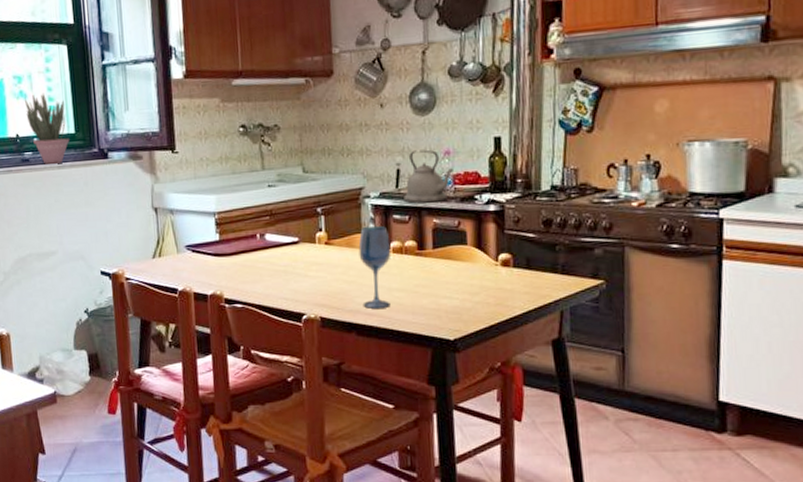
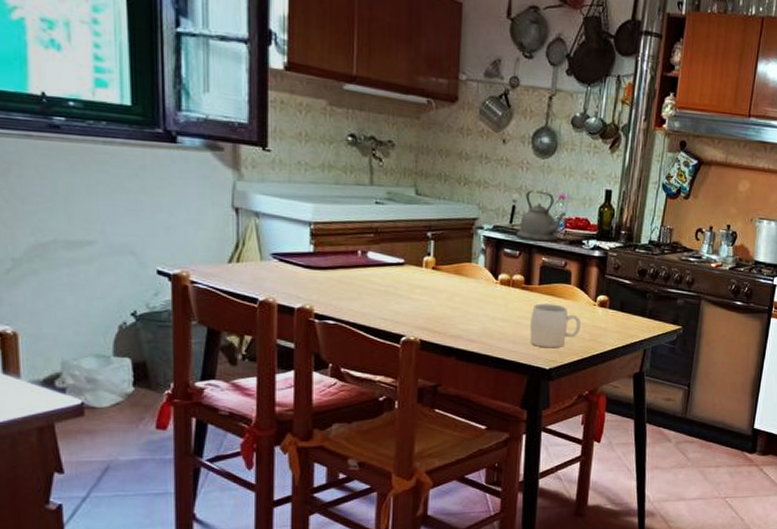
potted plant: present [24,93,70,165] -> none [56,48,123,139]
wineglass: present [358,225,391,309] -> none [465,256,499,336]
mug: none [427,268,484,317] -> present [530,303,581,348]

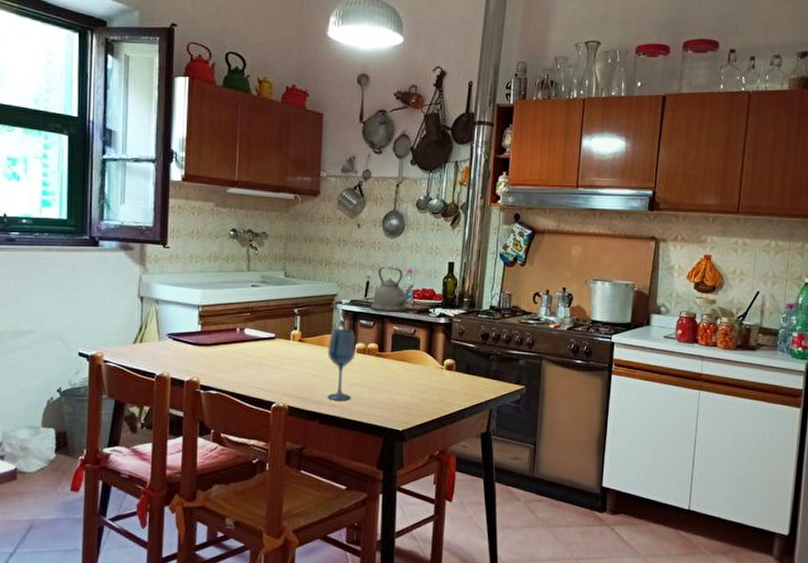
wineglass: none [465,256,499,336] -> present [327,328,356,400]
mug: present [530,303,581,348] -> none [384,369,430,411]

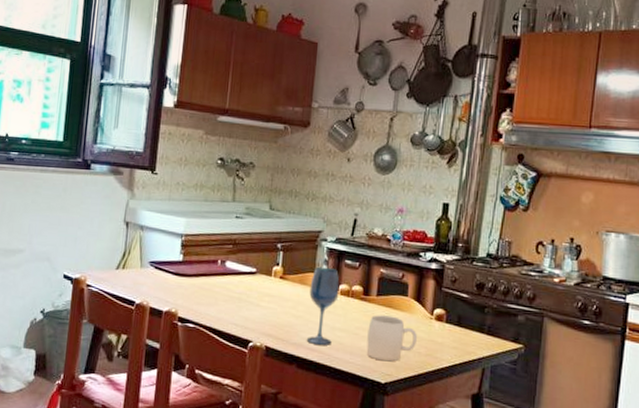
kettle: present [370,267,414,312] -> none [357,204,404,254]
mug: none [384,369,430,411] -> present [366,315,417,362]

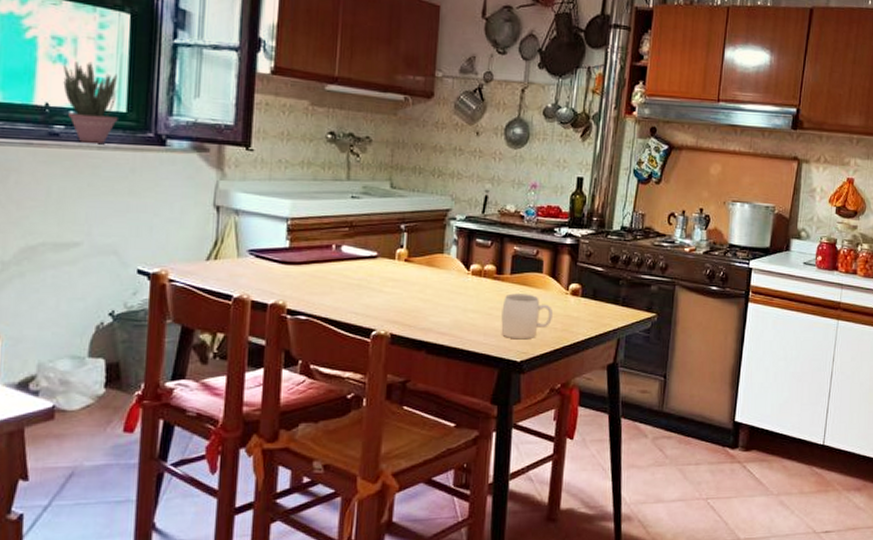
potted plant: none [19,99,58,168] -> present [62,61,118,145]
wineglass: present [306,266,340,345] -> none [436,247,471,328]

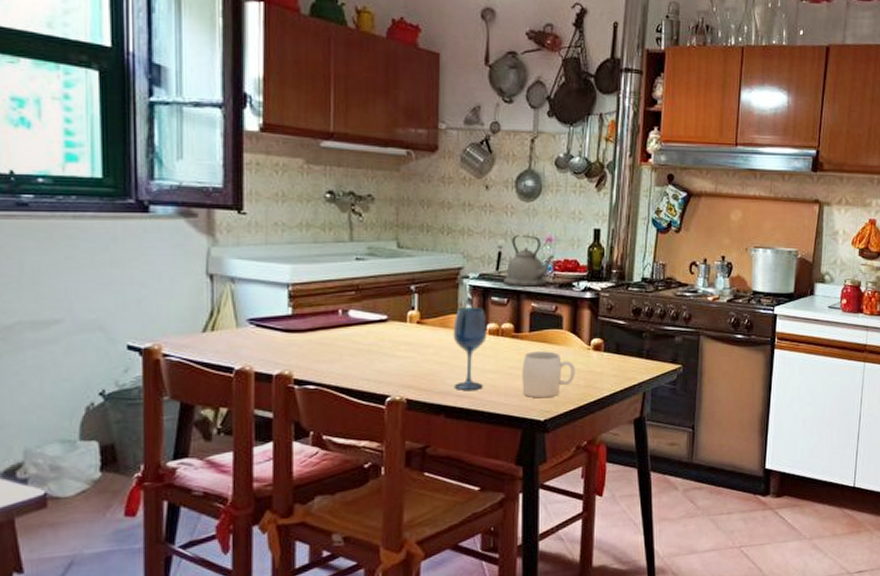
potted plant: present [62,61,118,145] -> none [26,124,93,214]
wineglass: none [436,247,471,328] -> present [453,306,487,390]
kettle: none [488,180,538,231] -> present [503,235,554,287]

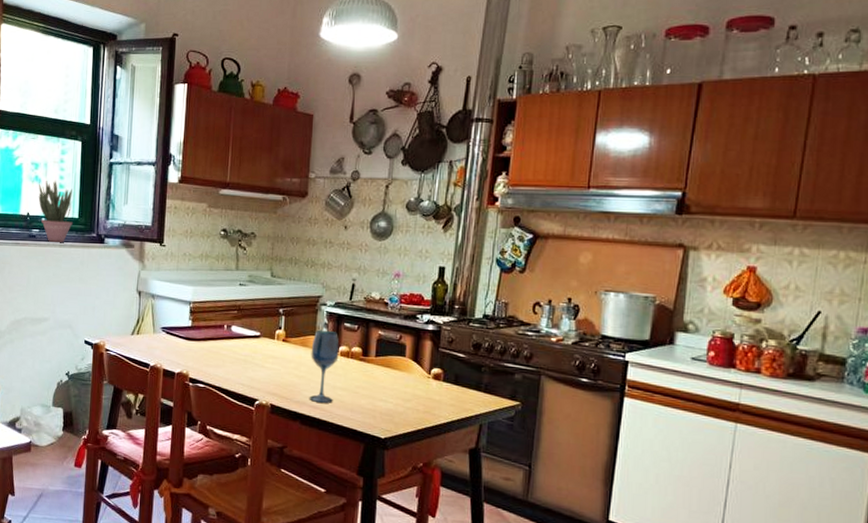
potted plant: none [26,124,93,214] -> present [38,180,73,243]
kettle: present [503,235,554,287] -> none [355,269,401,317]
mug: present [522,351,575,399] -> none [366,374,415,418]

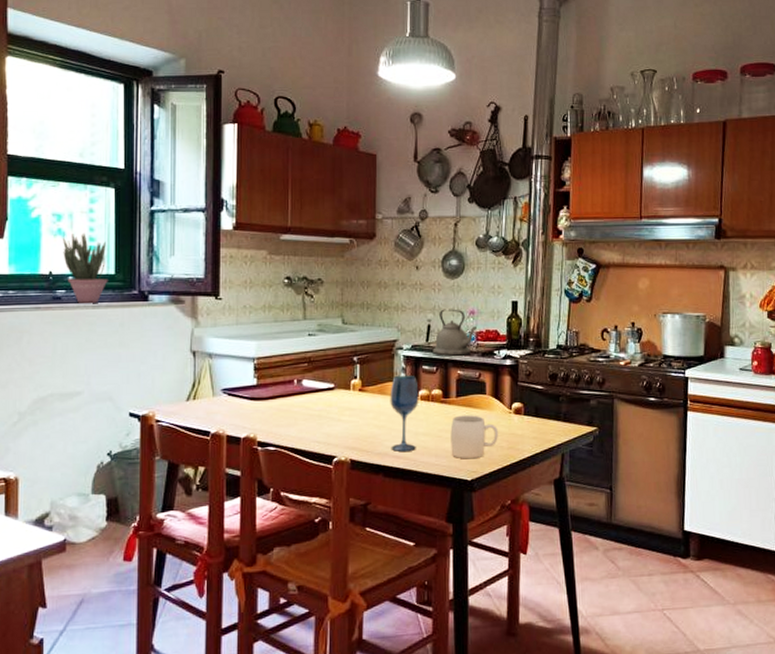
kettle: none [355,269,401,317] -> present [432,309,477,356]
mug: none [366,374,415,418] -> present [450,415,498,459]

